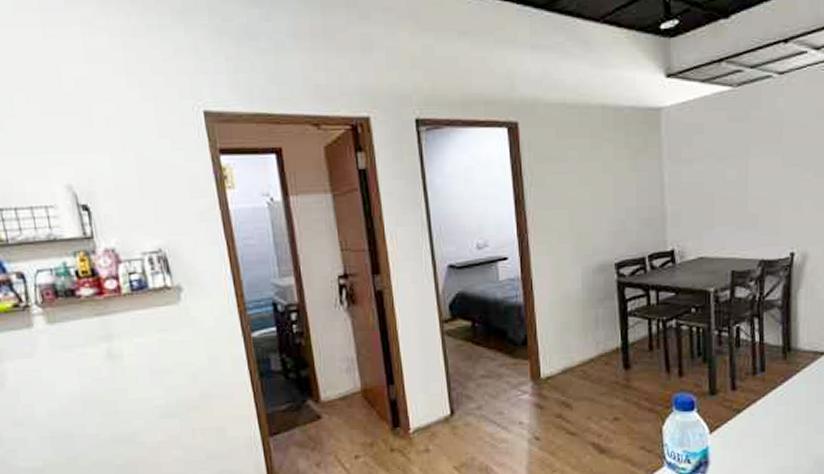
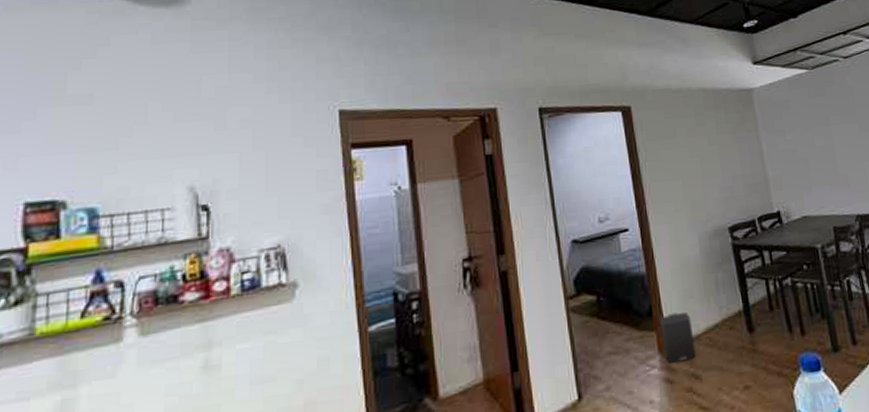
pedal bin: none [534,344,568,390] -> present [660,311,696,363]

